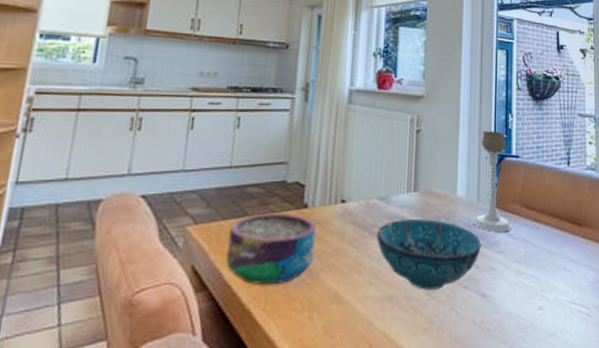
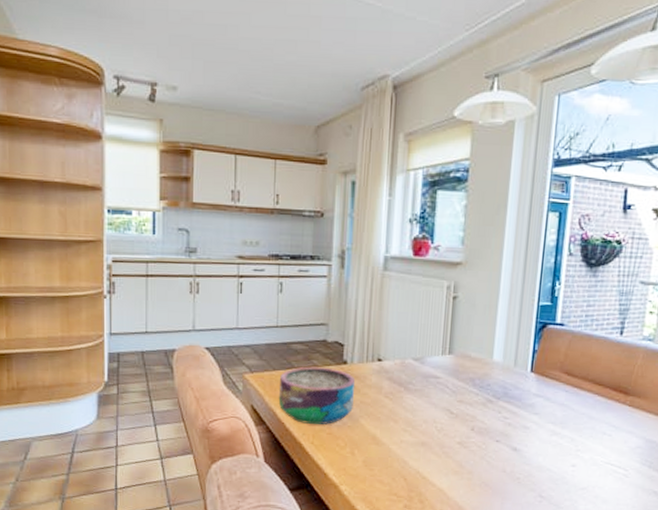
decorative bowl: present [376,219,482,290] -> none [410,378,517,441]
candle holder: present [473,131,513,232] -> none [508,298,551,395]

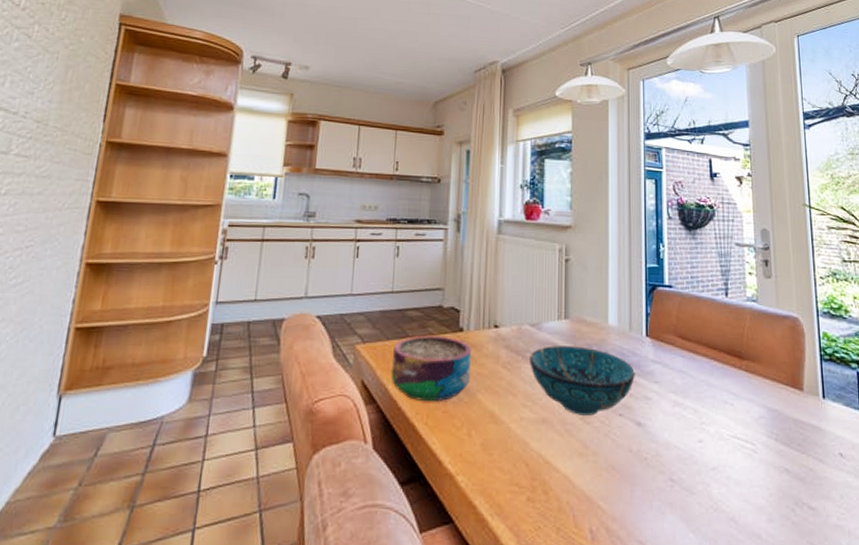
decorative bowl: none [410,378,517,441] -> present [528,346,636,416]

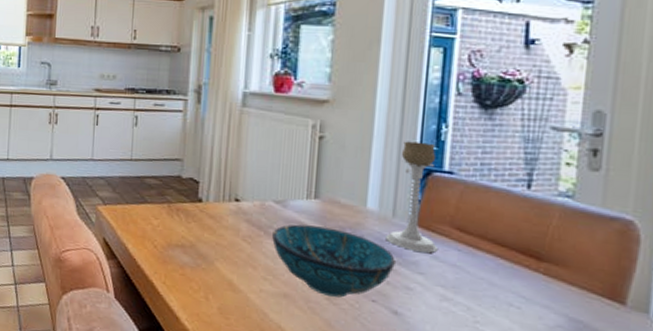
bowl: present [391,335,472,402] -> none [130,202,211,265]
candle holder: none [625,260,668,361] -> present [385,141,439,253]

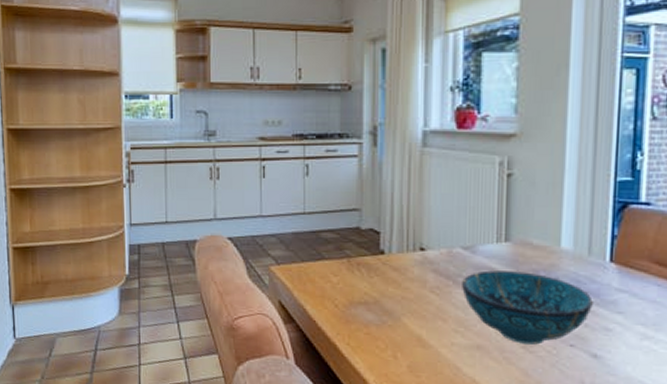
candle holder: present [385,141,439,253] -> none [582,173,638,290]

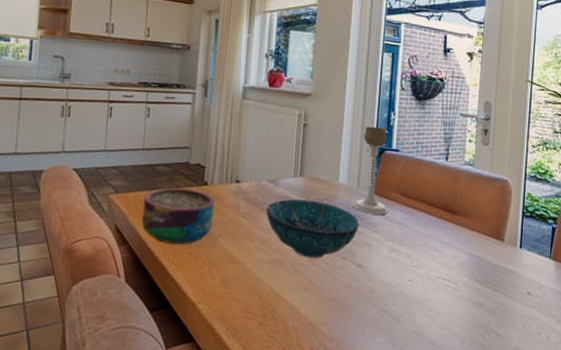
bowl: none [308,257,395,324] -> present [141,187,215,245]
candle holder: none [582,173,638,290] -> present [352,126,389,215]

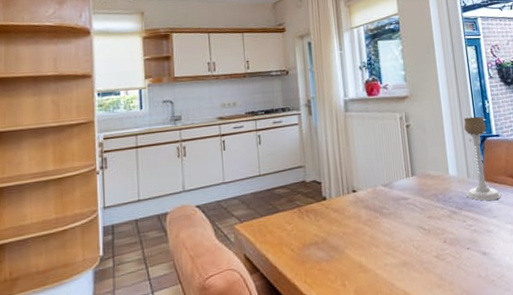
bowl: present [141,187,215,245] -> none [268,206,338,264]
decorative bowl: present [265,199,360,258] -> none [385,197,478,255]

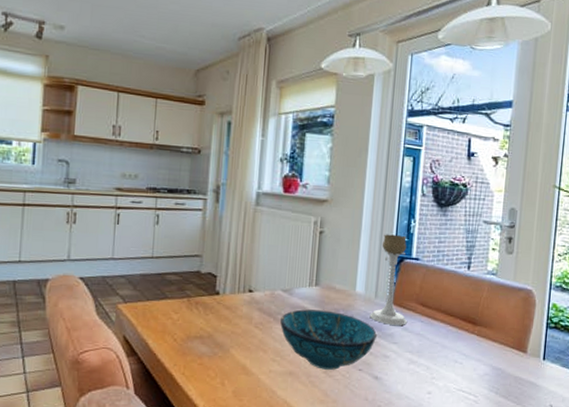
decorative bowl: none [385,197,478,255] -> present [279,309,378,370]

